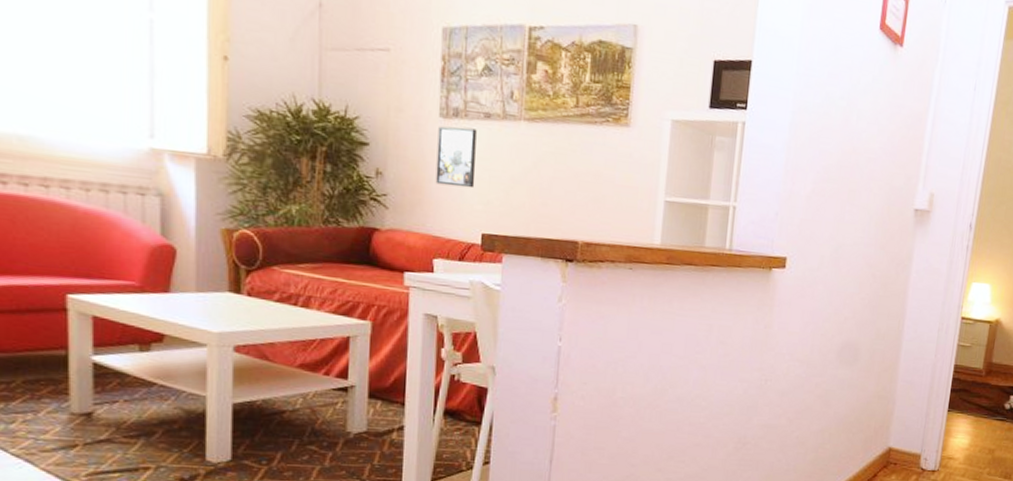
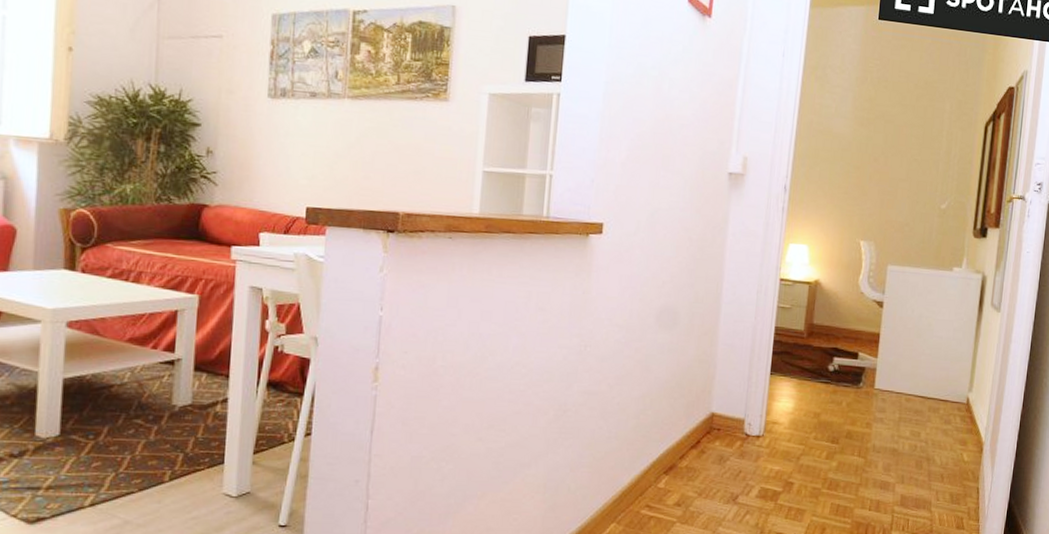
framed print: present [435,126,477,189] -> none [263,106,303,164]

